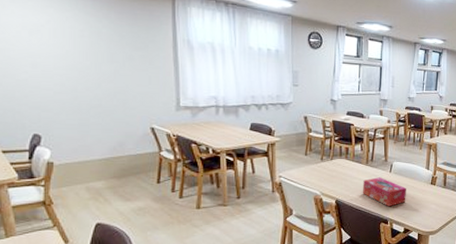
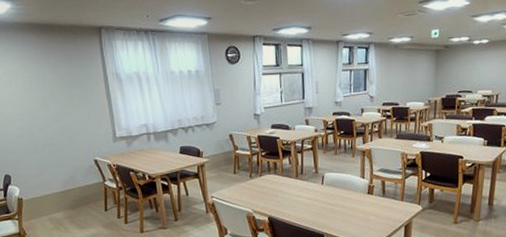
tissue box: present [363,177,406,206] -> none [295,190,342,220]

